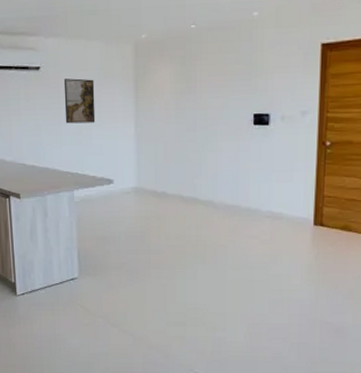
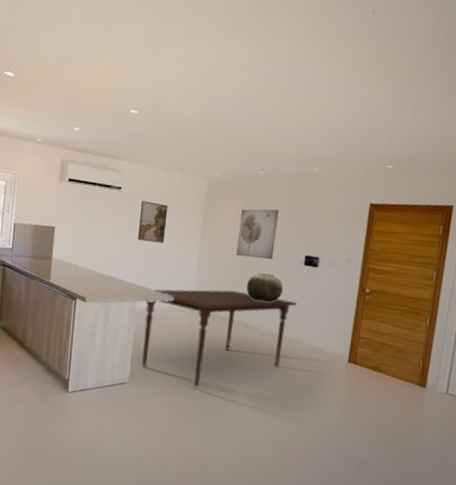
dining table: none [84,164,250,273] -> present [142,289,297,387]
wall art: none [176,65,219,126] -> present [236,209,279,260]
ceramic pot: none [193,140,233,171] -> present [246,273,283,302]

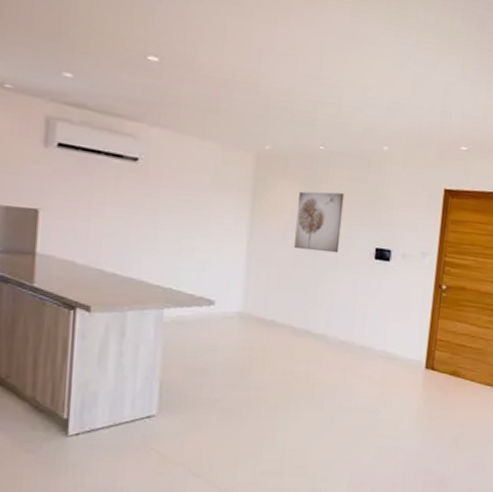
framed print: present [137,201,168,243] -> none [163,177,205,233]
dining table: present [142,289,297,387] -> none [175,290,367,413]
ceramic pot: present [246,273,283,302] -> none [308,269,351,303]

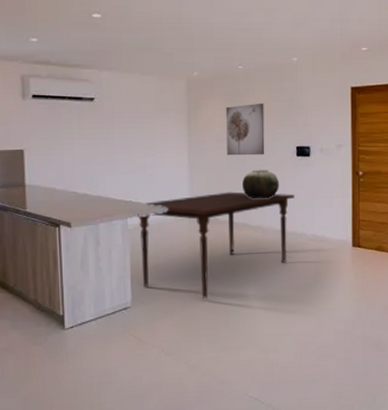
dining table: none [175,290,367,413] -> present [138,191,295,298]
ceramic pot: none [308,269,351,303] -> present [242,170,279,198]

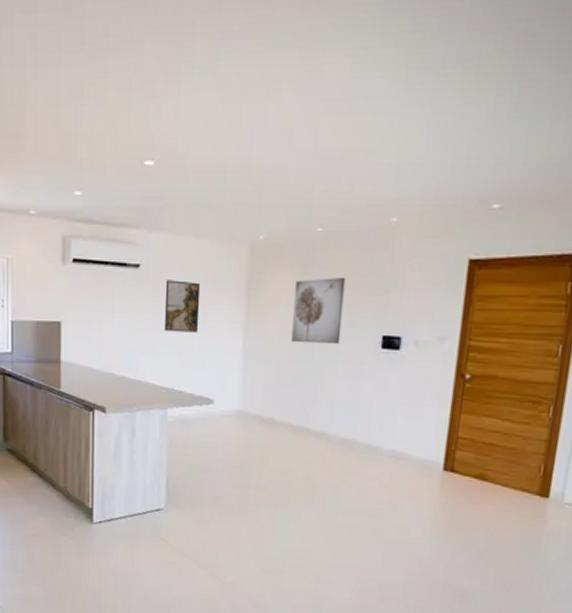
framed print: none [118,110,150,153] -> present [164,280,201,333]
dining table: present [138,191,295,298] -> none [179,387,373,510]
ceramic pot: present [242,170,279,198] -> none [307,363,355,399]

